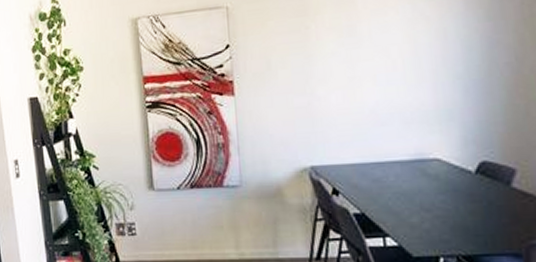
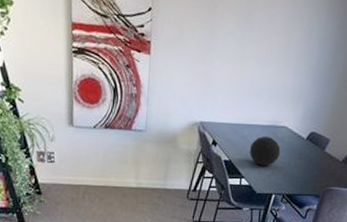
decorative orb: none [389,174,439,218] -> present [250,136,281,167]

